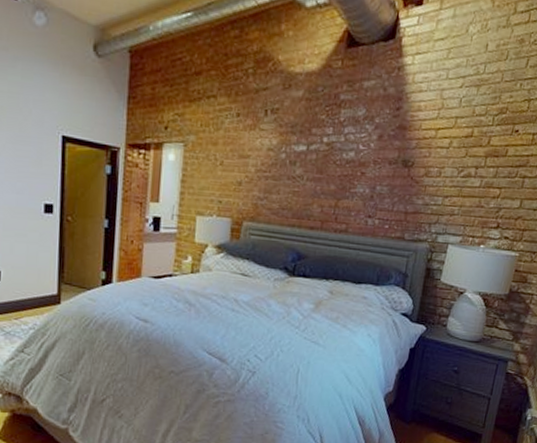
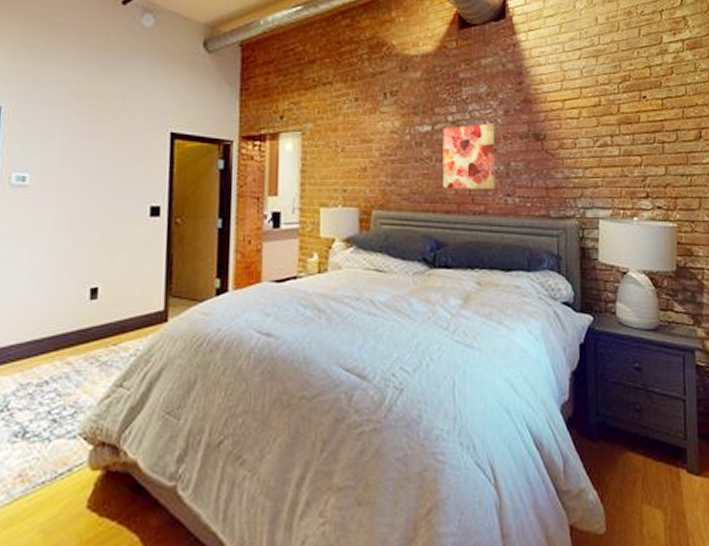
wall art: none [310,147,367,211] -> present [442,123,495,190]

